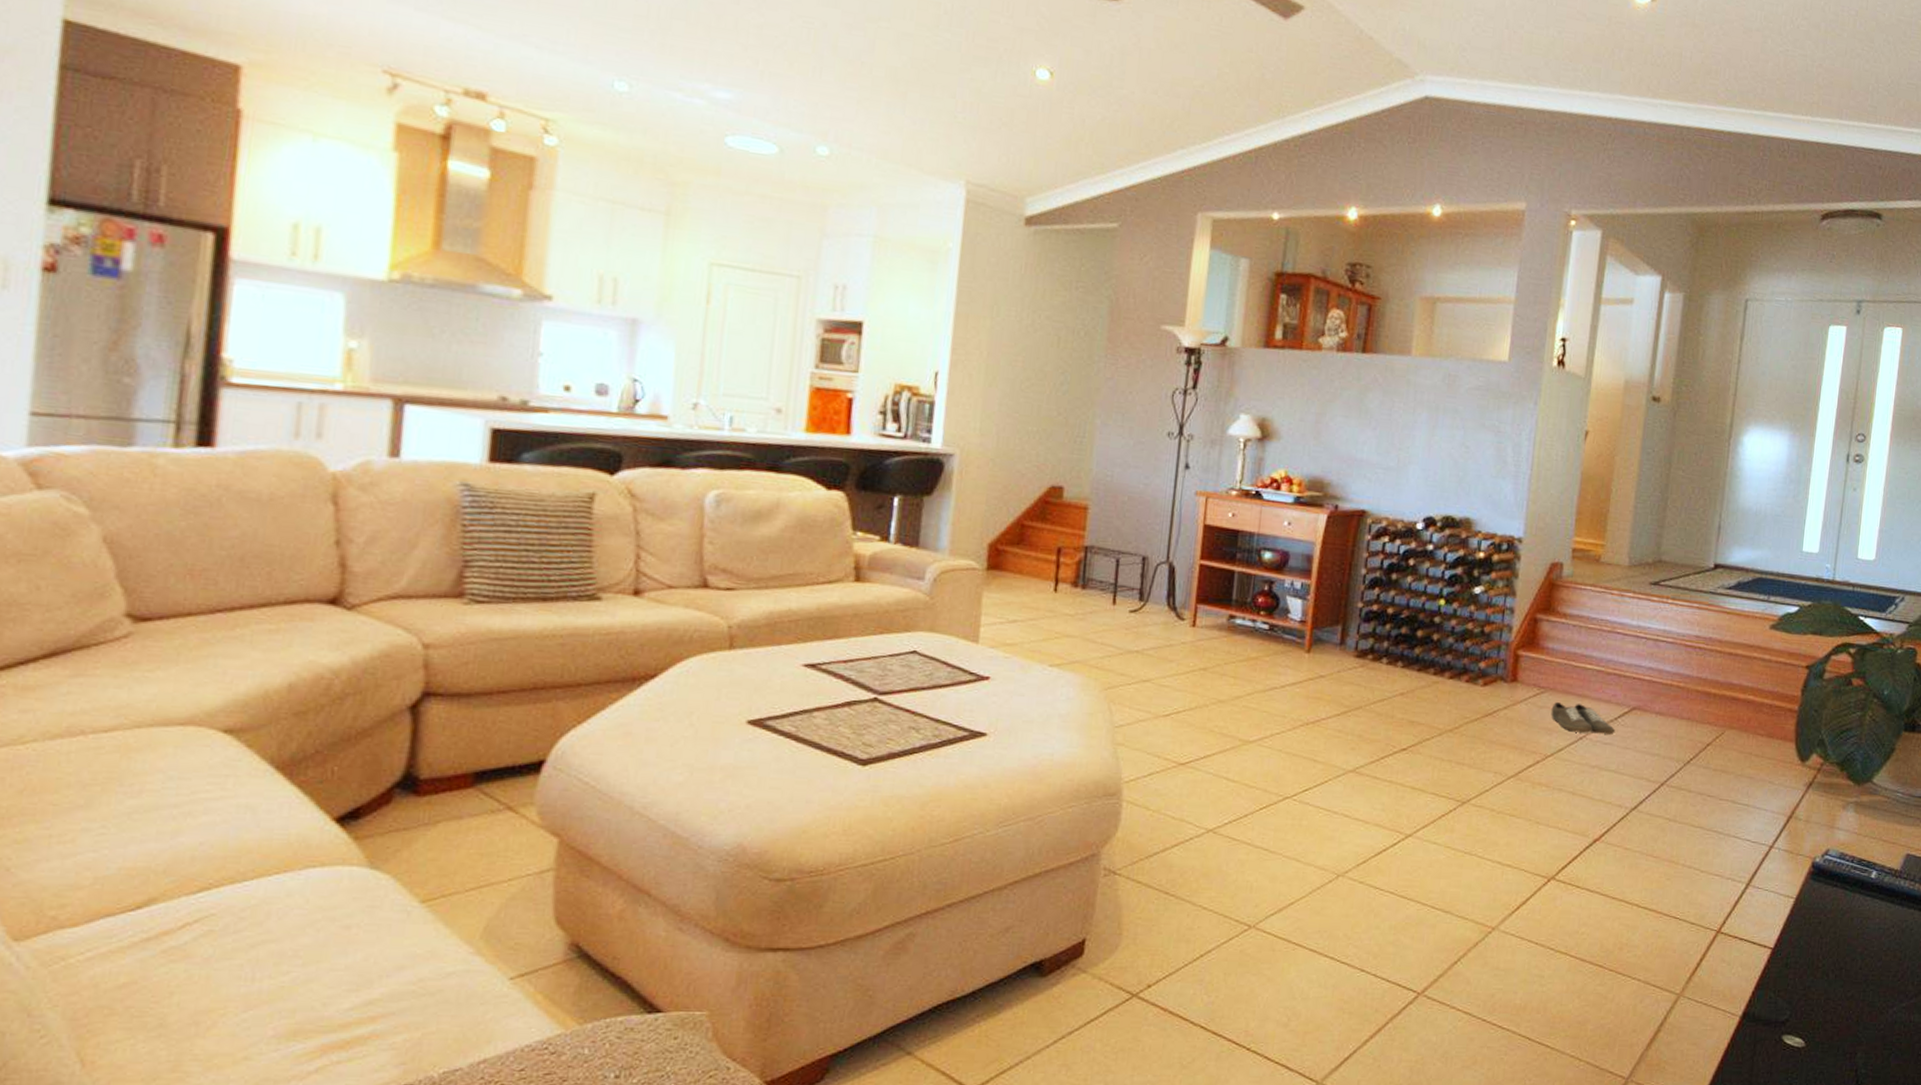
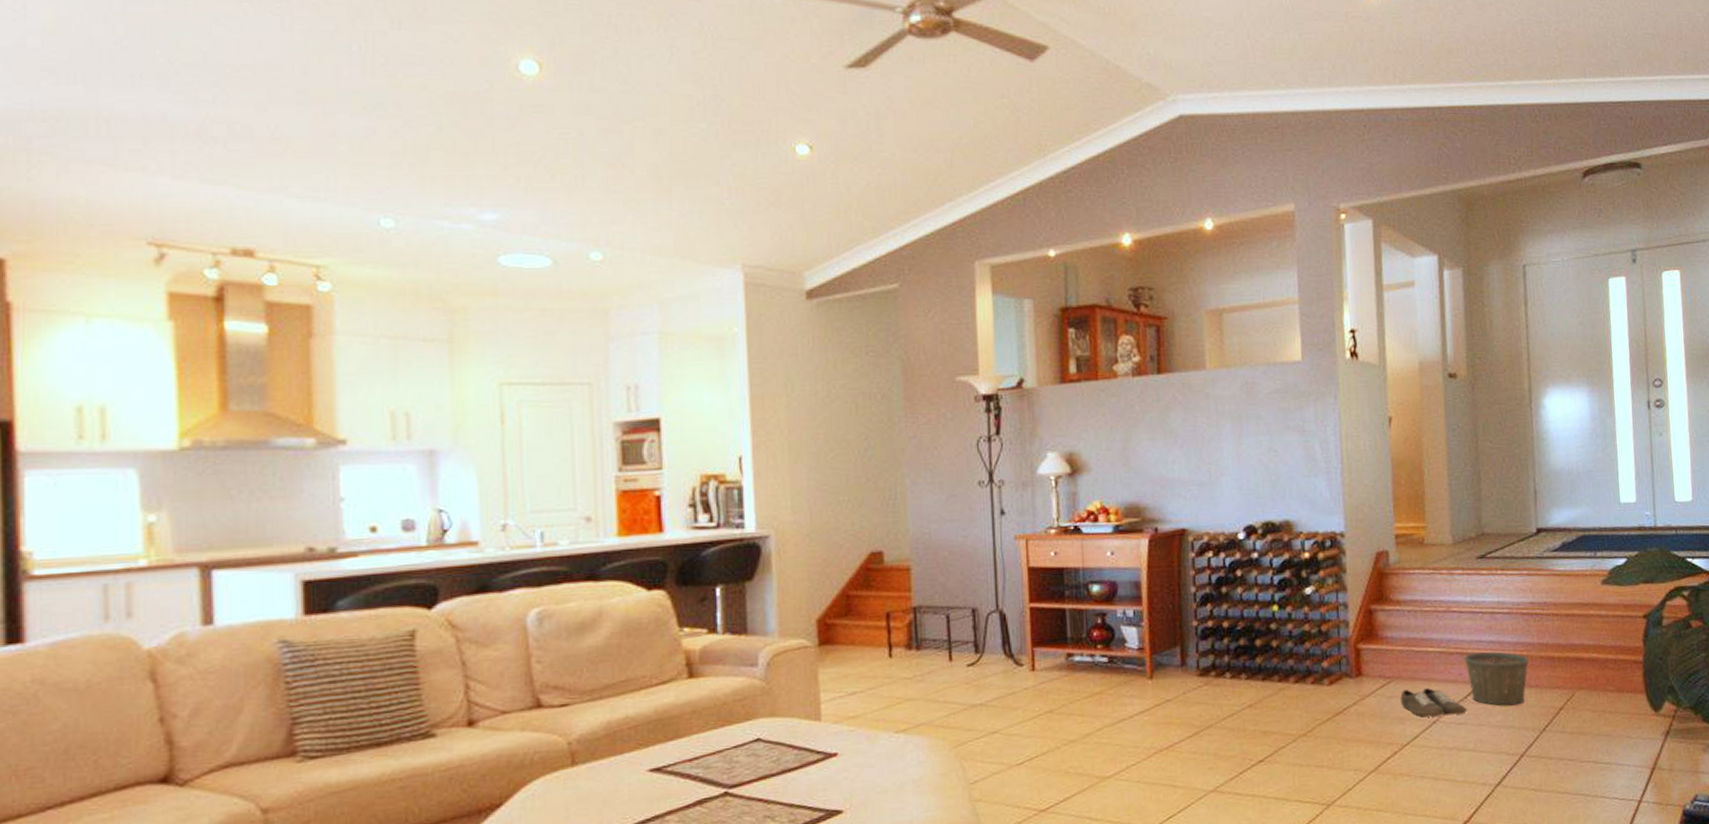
basket: none [1620,676,1686,734] -> present [1464,651,1530,707]

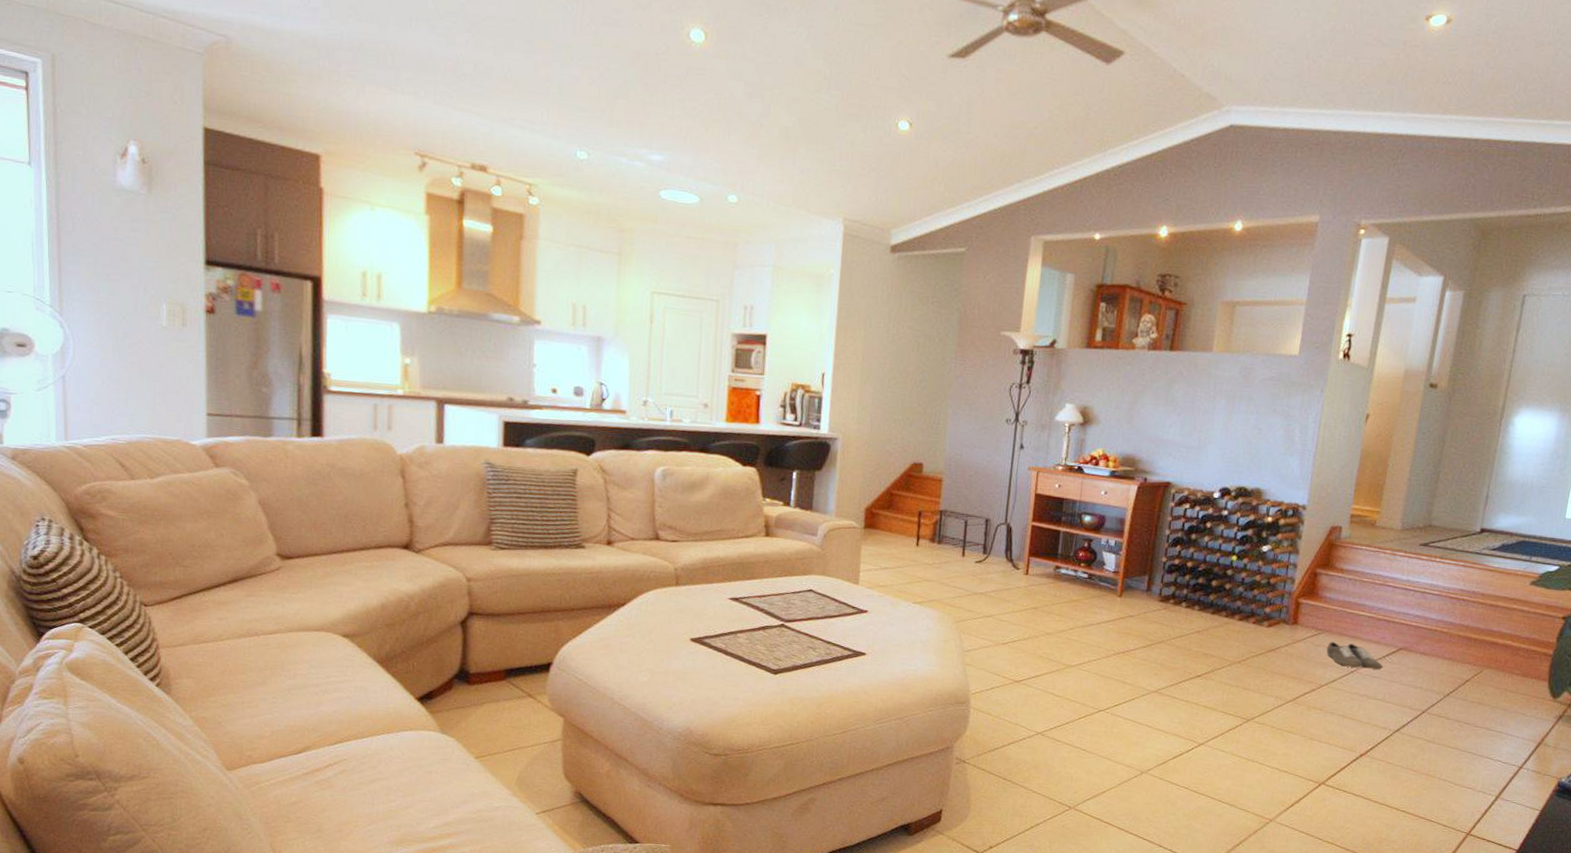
basket: present [1464,651,1530,707] -> none [1389,622,1449,671]

